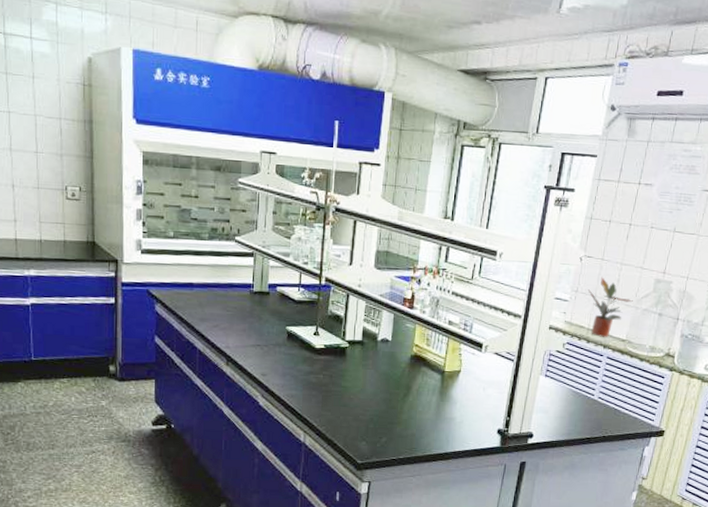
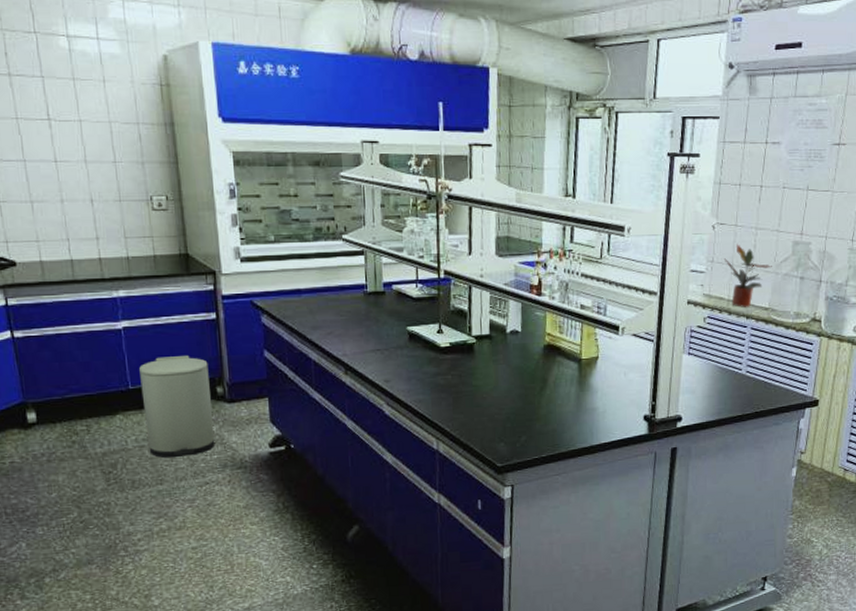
pedal bin: none [42,333,105,426] -> present [139,356,215,458]

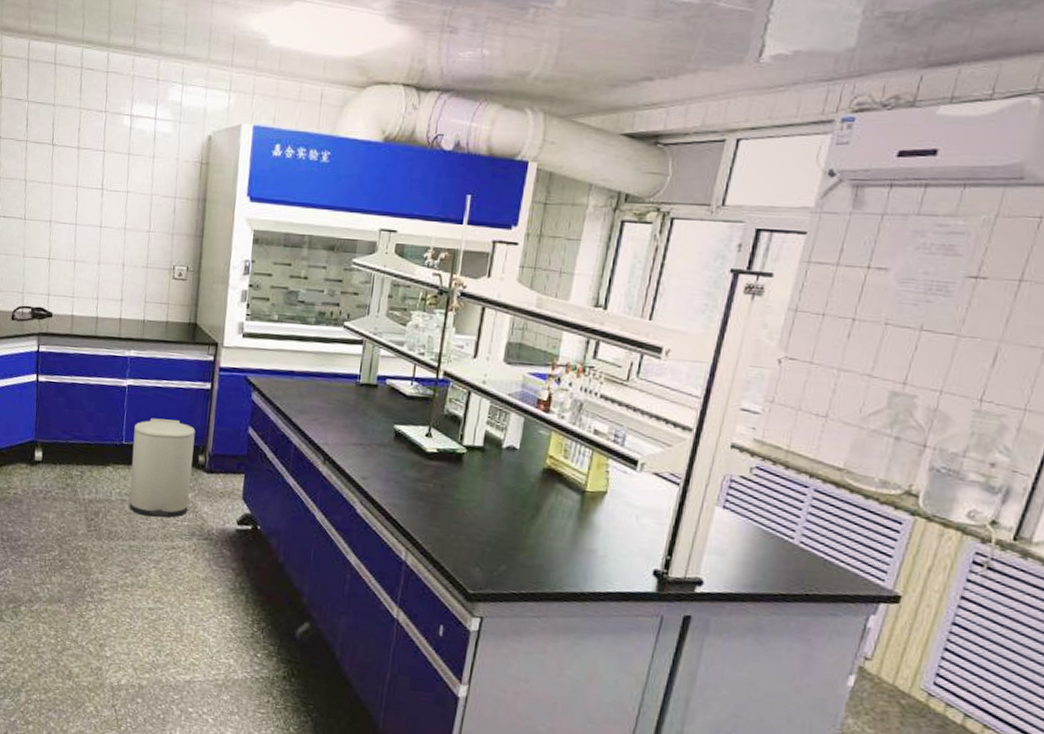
potted plant: present [723,244,772,308] -> none [787,385,856,464]

